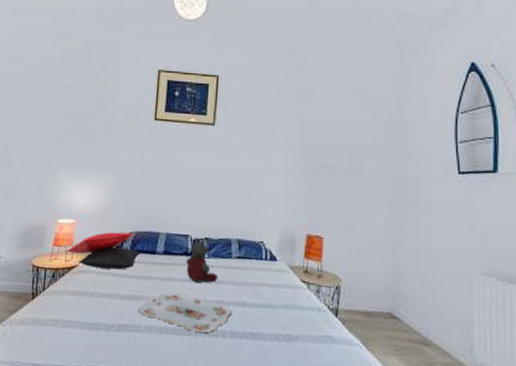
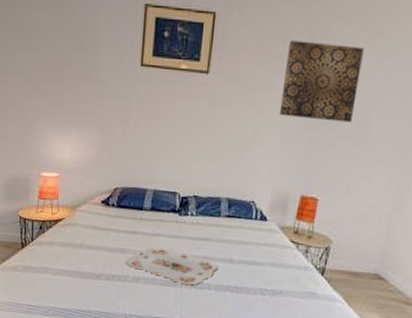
cushion: present [67,232,141,270] -> none [53,186,128,224]
stuffed bear: present [186,238,217,283] -> none [173,195,205,239]
wall art: none [279,97,347,165] -> present [279,40,364,123]

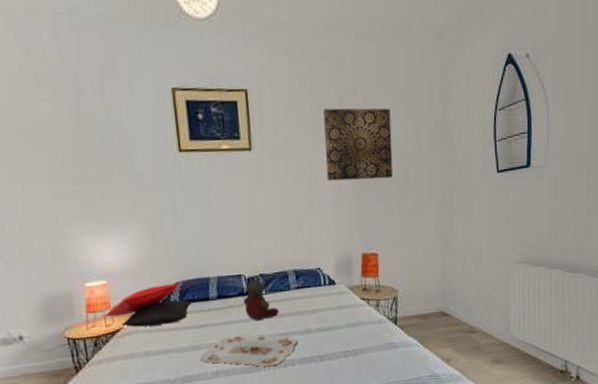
cushion: none [53,186,128,224] -> present [105,283,193,327]
stuffed bear: none [173,195,205,239] -> present [243,276,279,320]

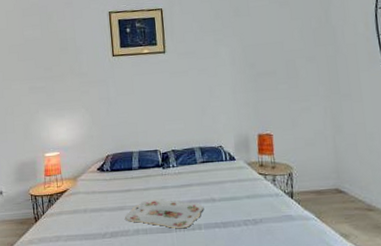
cushion: present [105,283,193,327] -> none [57,156,120,189]
stuffed bear: present [243,276,279,320] -> none [159,151,187,188]
wall art: present [323,108,393,182] -> none [221,14,283,75]

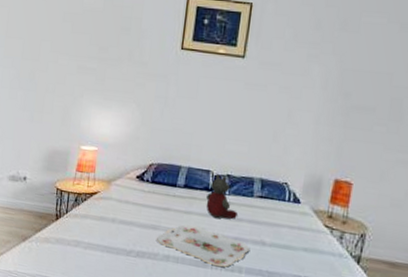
stuffed bear: none [159,151,187,188] -> present [206,174,237,219]

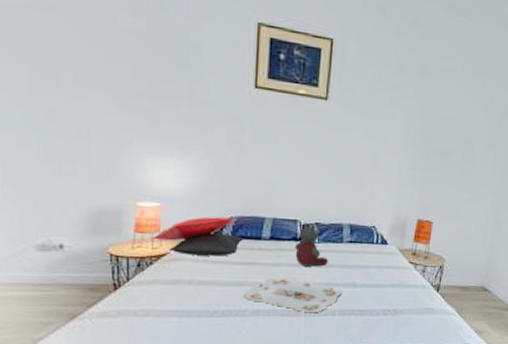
cushion: none [89,161,162,200] -> present [154,216,245,257]

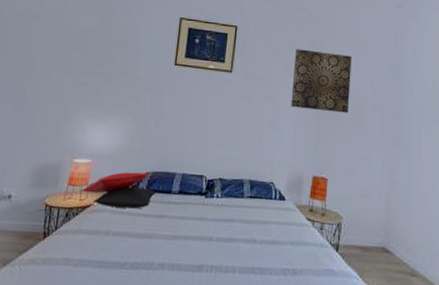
serving tray: present [244,276,341,312] -> none [152,229,242,269]
stuffed bear: present [295,223,328,267] -> none [200,178,230,221]
wall art: none [396,73,469,152] -> present [290,49,352,113]

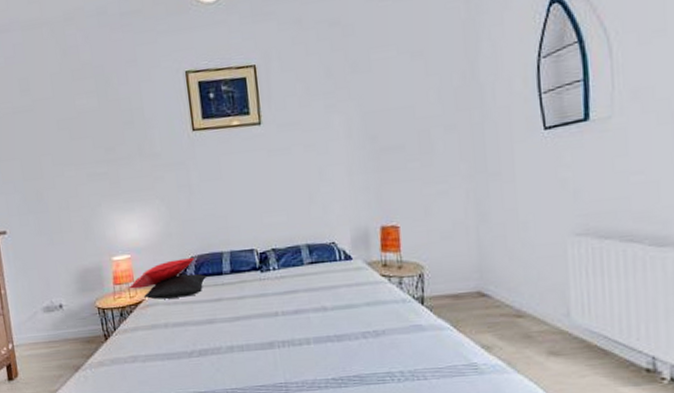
wall art: present [290,49,352,113] -> none [333,68,414,151]

